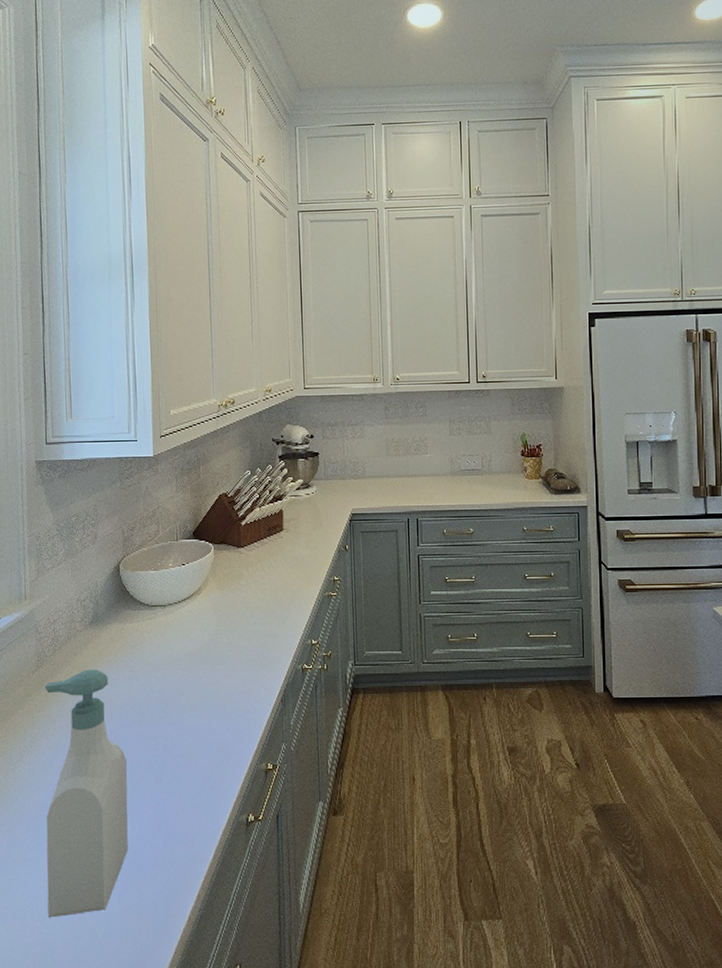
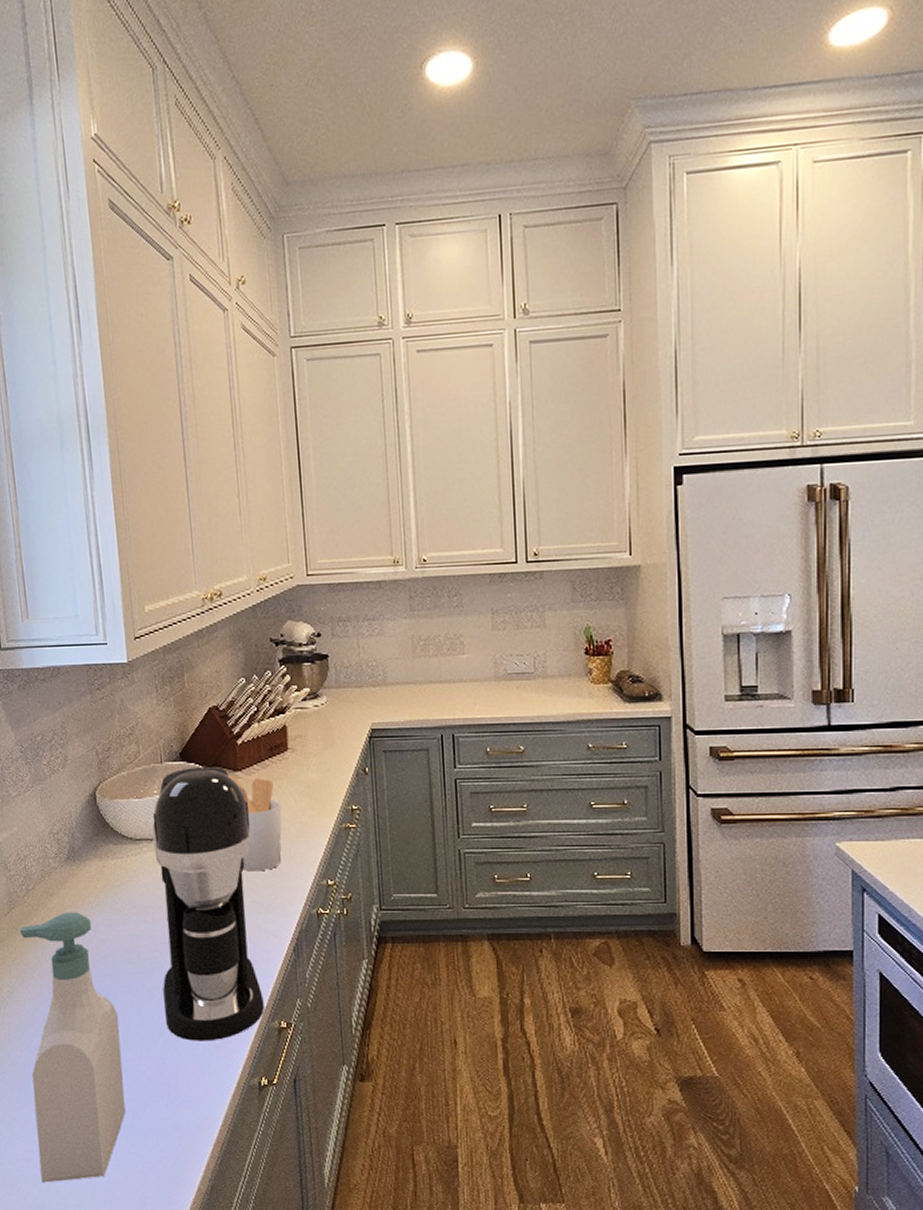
coffee maker: none [166,544,254,783] -> present [152,767,265,1041]
utensil holder: none [233,550,276,633] -> present [228,774,282,872]

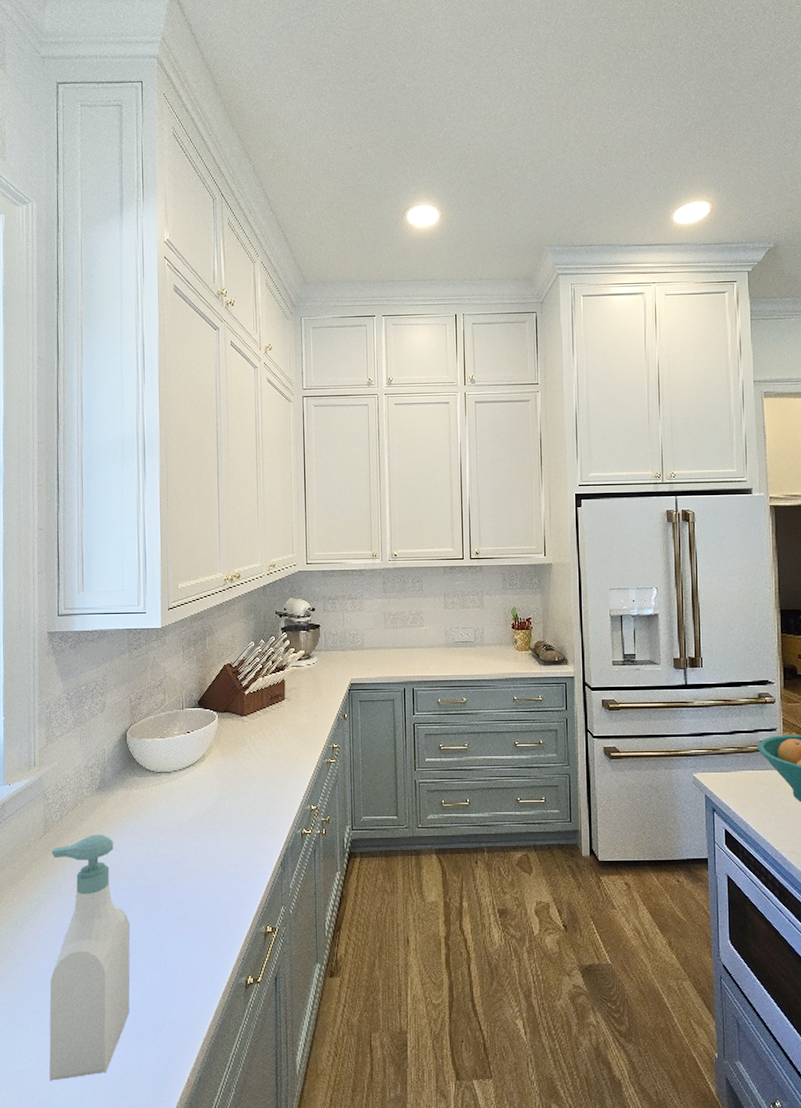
coffee maker: present [152,767,265,1041] -> none [170,713,254,946]
utensil holder: present [228,774,282,872] -> none [236,719,277,799]

